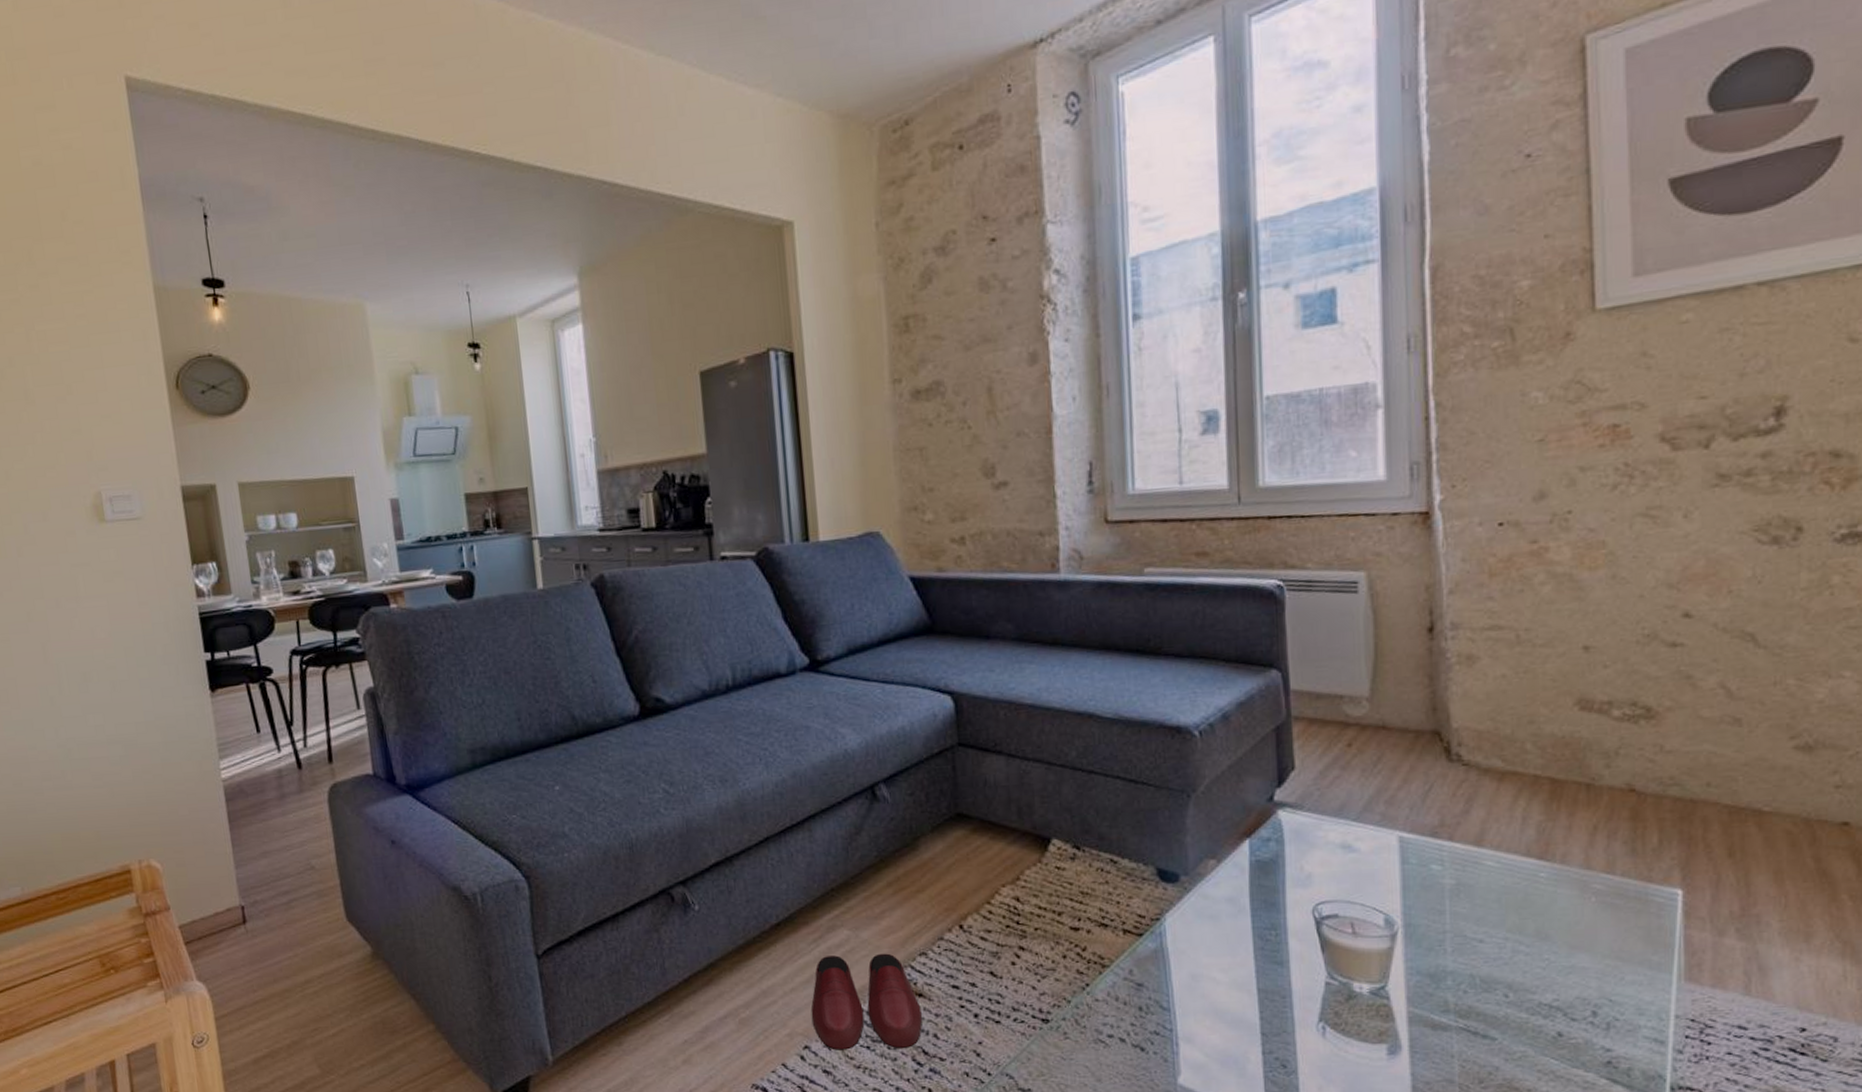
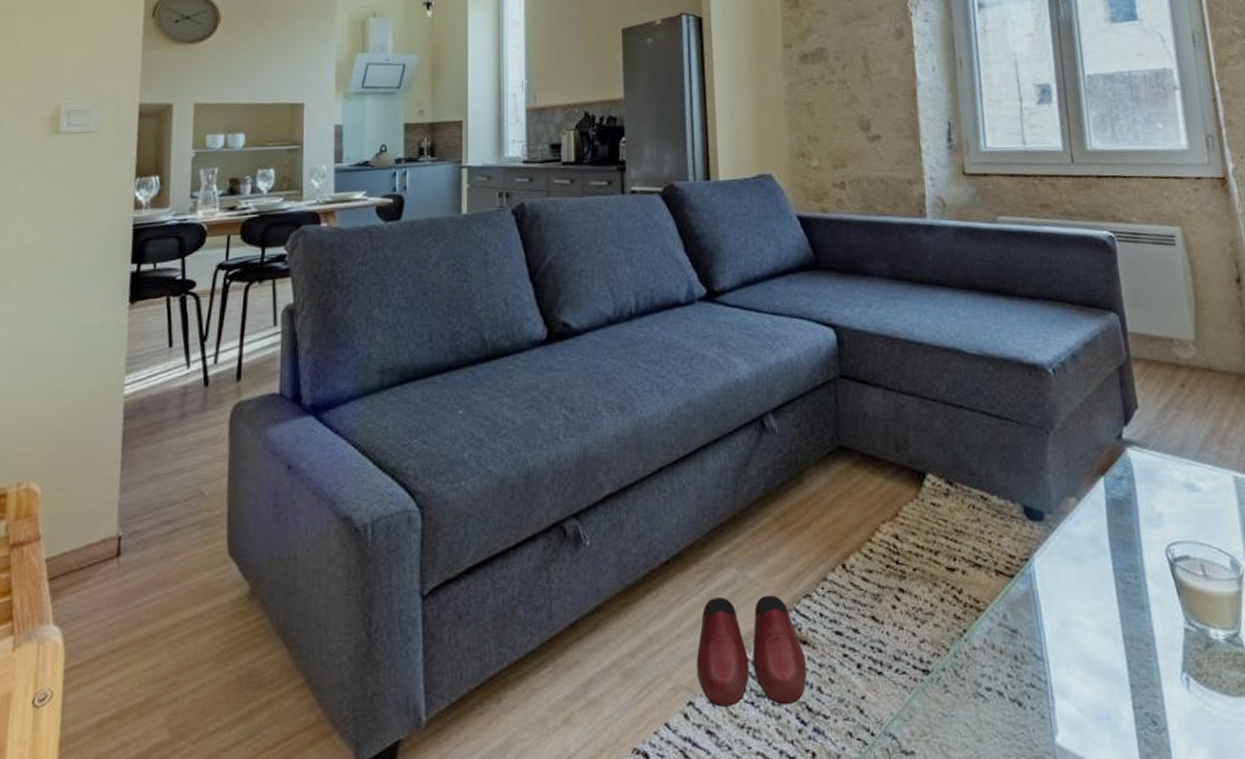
kettle: none [432,516,461,543] -> present [369,143,396,167]

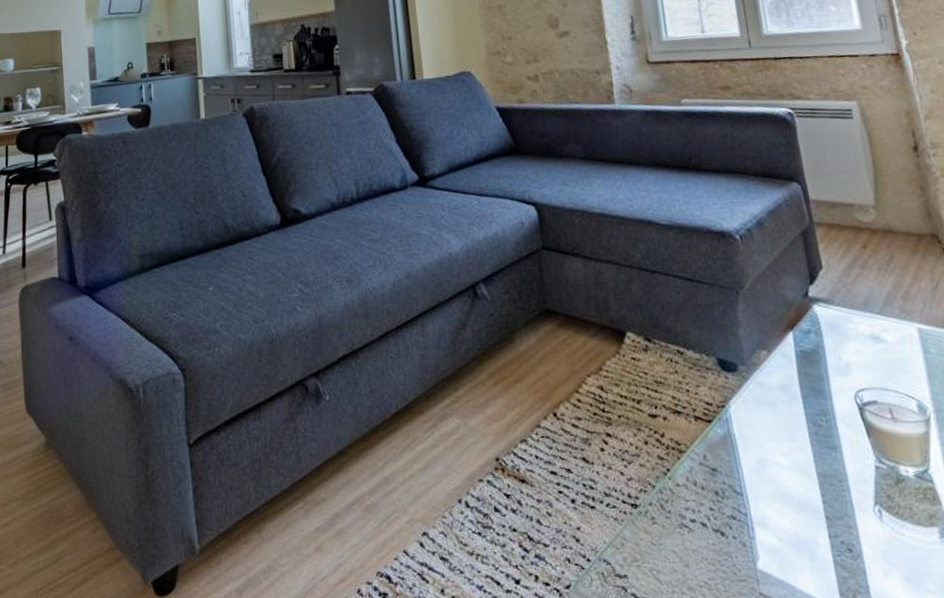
slippers: present [696,595,807,707] -> none [427,440,527,537]

